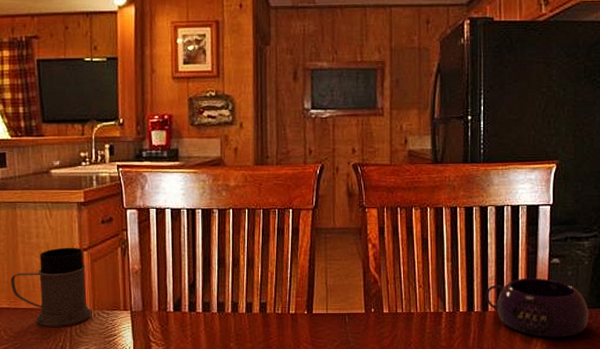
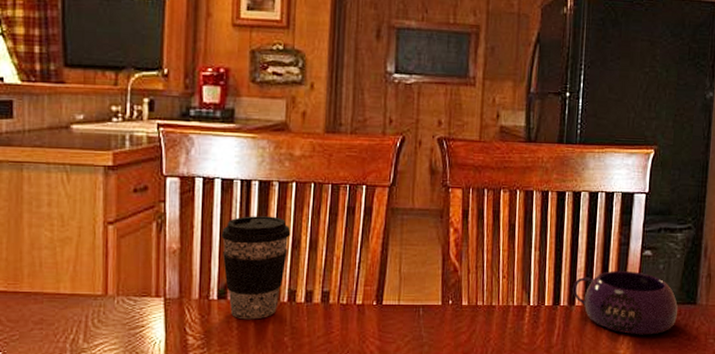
mug: present [11,247,92,328] -> none [10,219,115,317]
coffee cup: none [173,239,231,328] -> present [221,216,291,320]

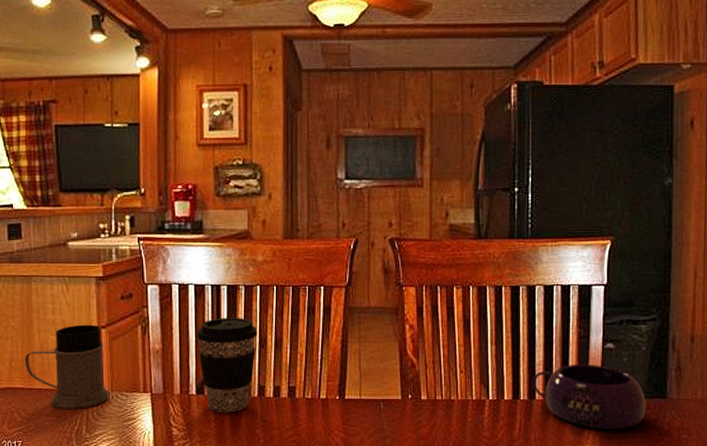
mug: none [10,219,115,317] -> present [25,324,110,410]

